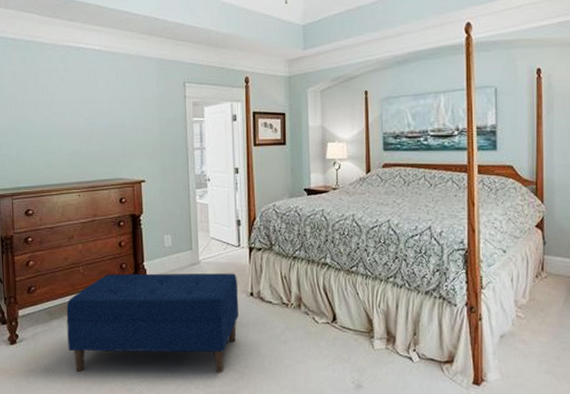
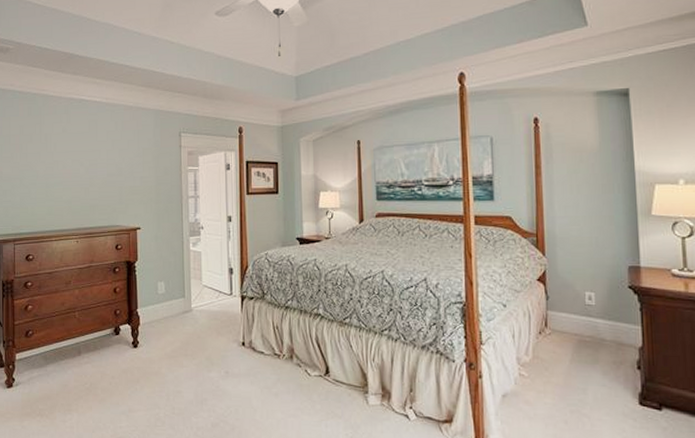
bench: present [66,273,239,373] -> none [61,320,231,425]

